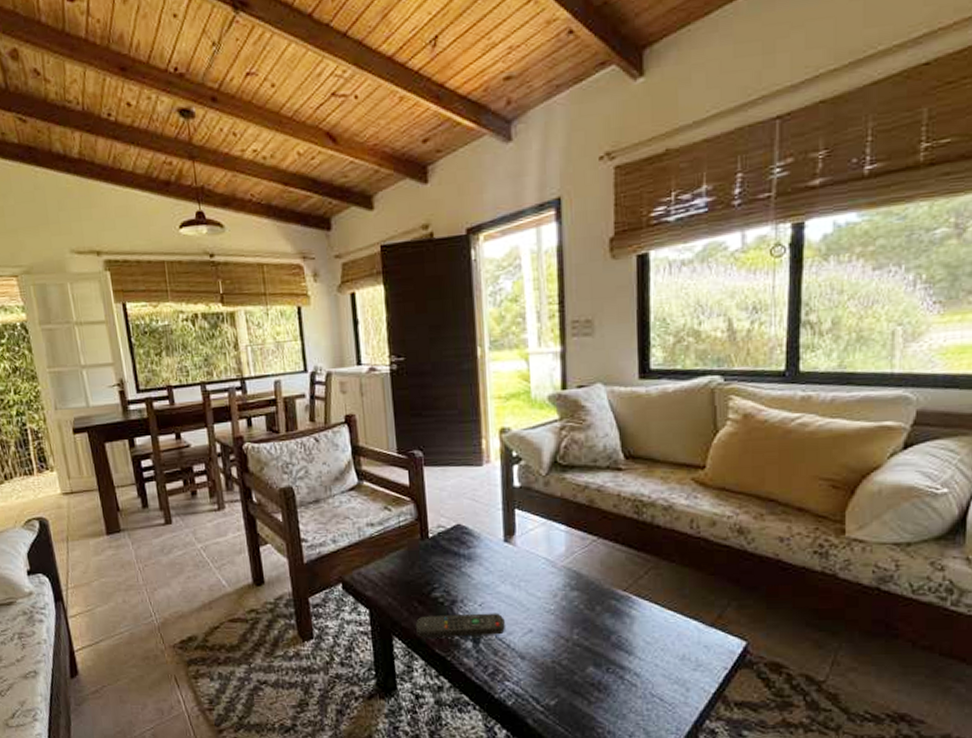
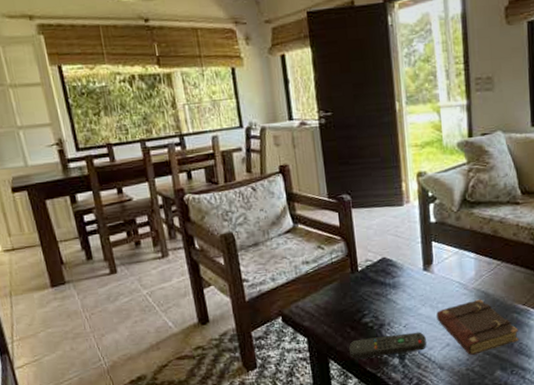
book: none [518,580,617,645] -> present [436,299,519,355]

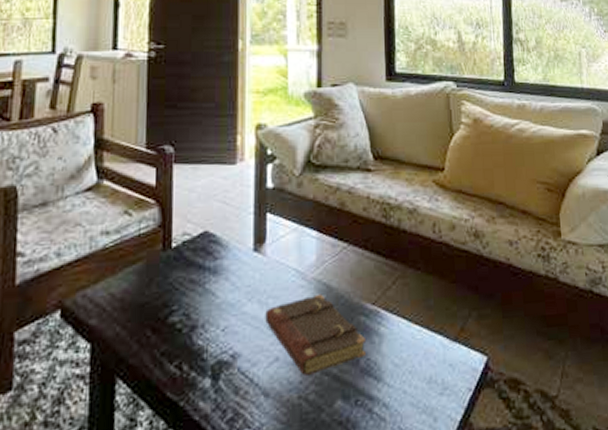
remote control: present [349,332,426,359] -> none [146,338,249,378]

